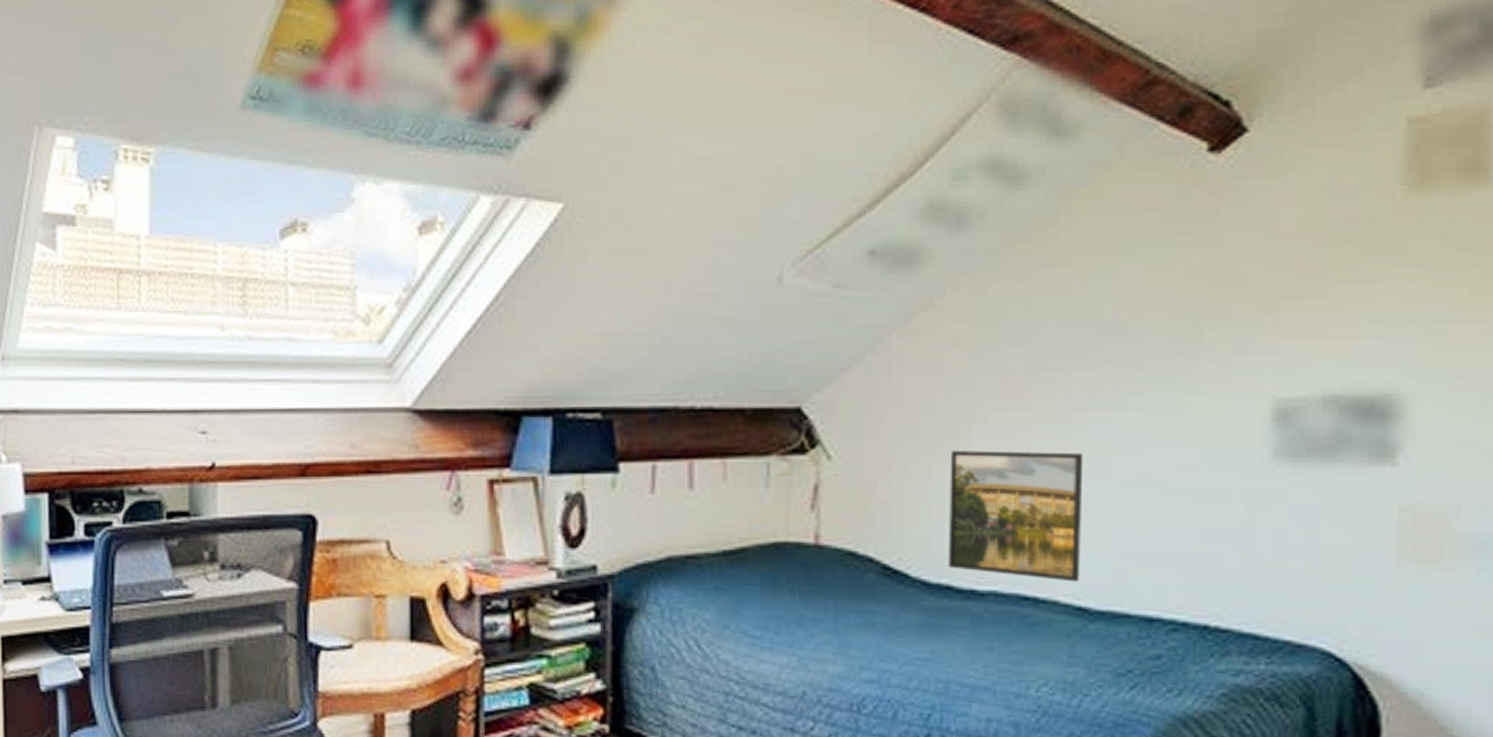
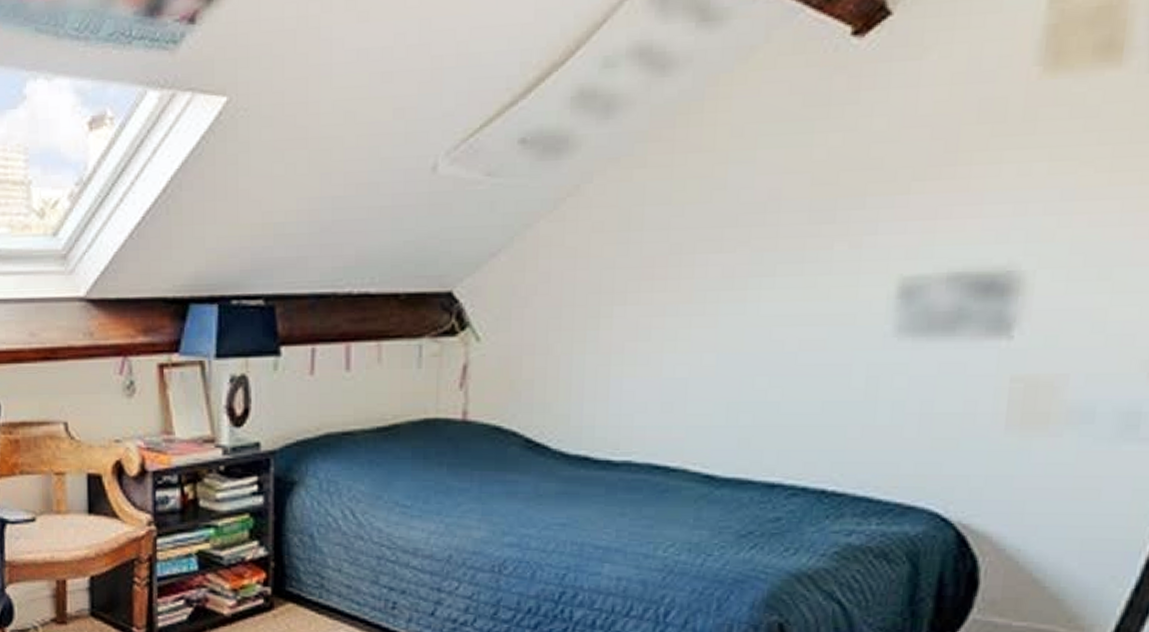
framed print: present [949,451,1084,582] -> none [587,330,718,452]

